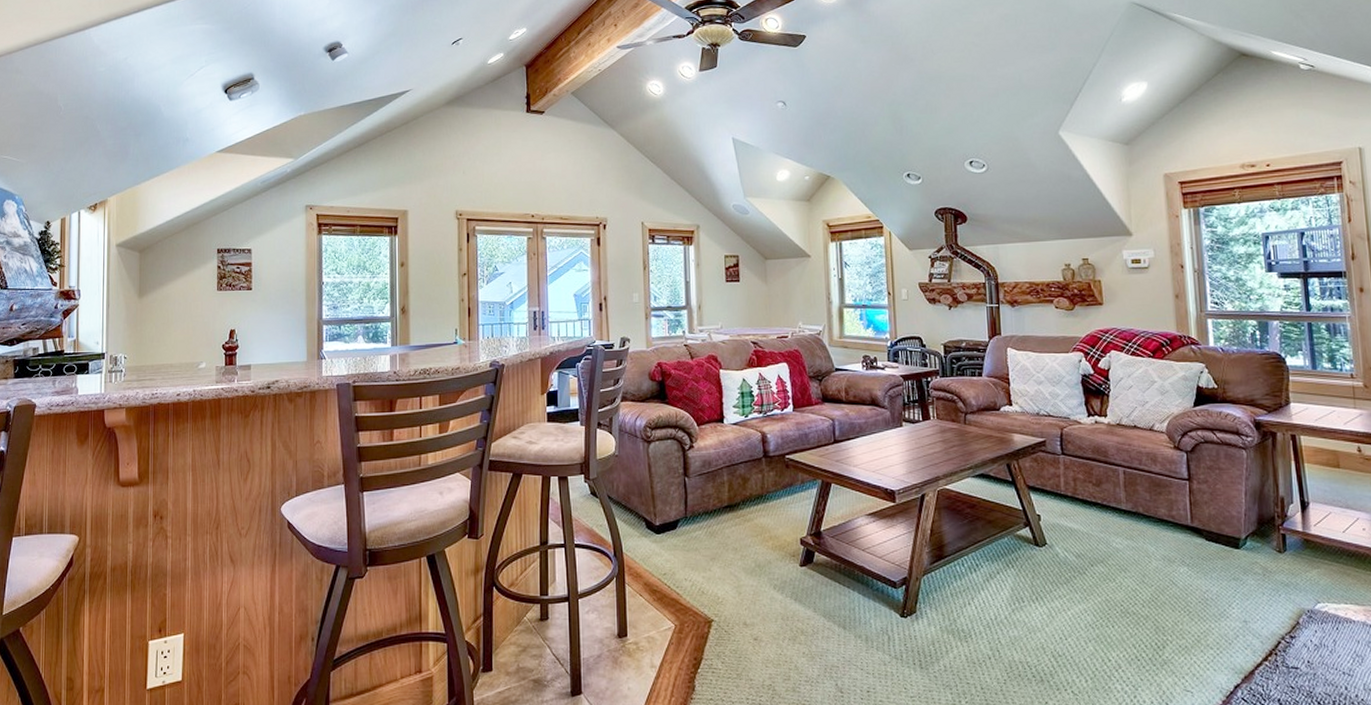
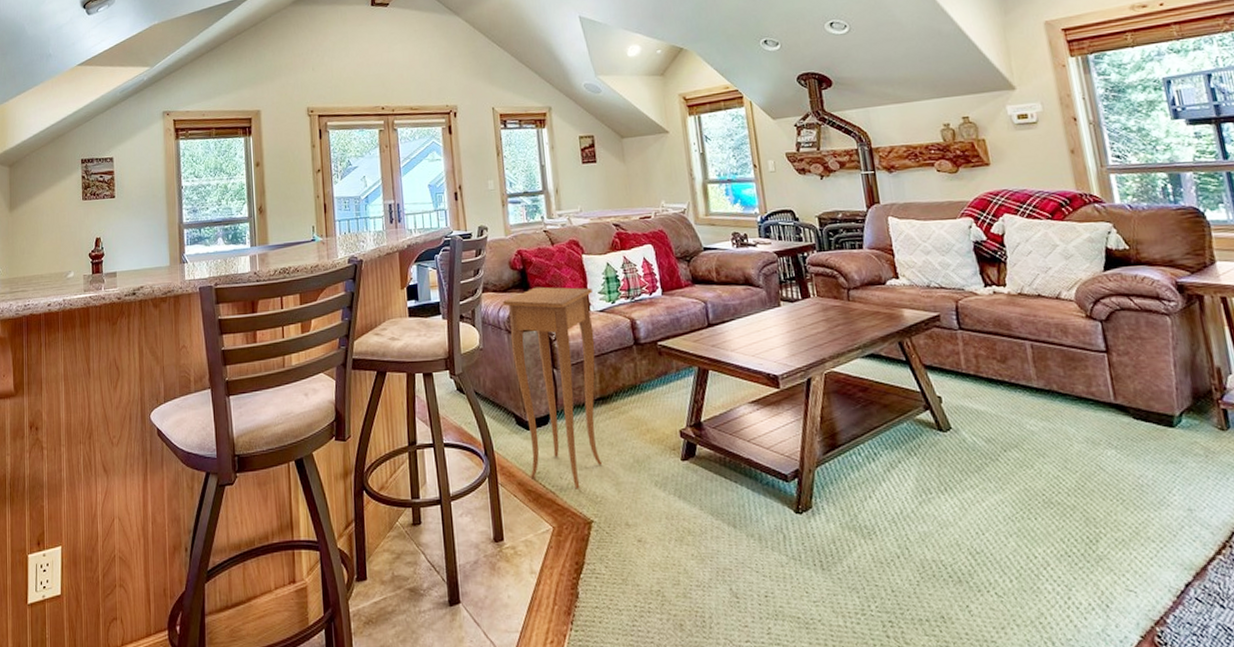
side table: none [641,398,727,590] -> present [503,286,602,489]

